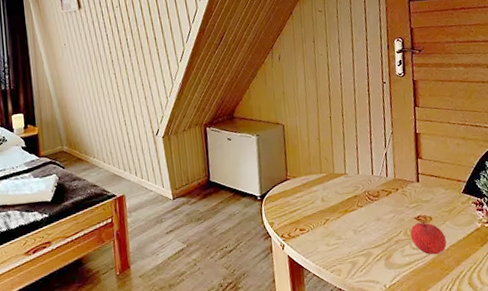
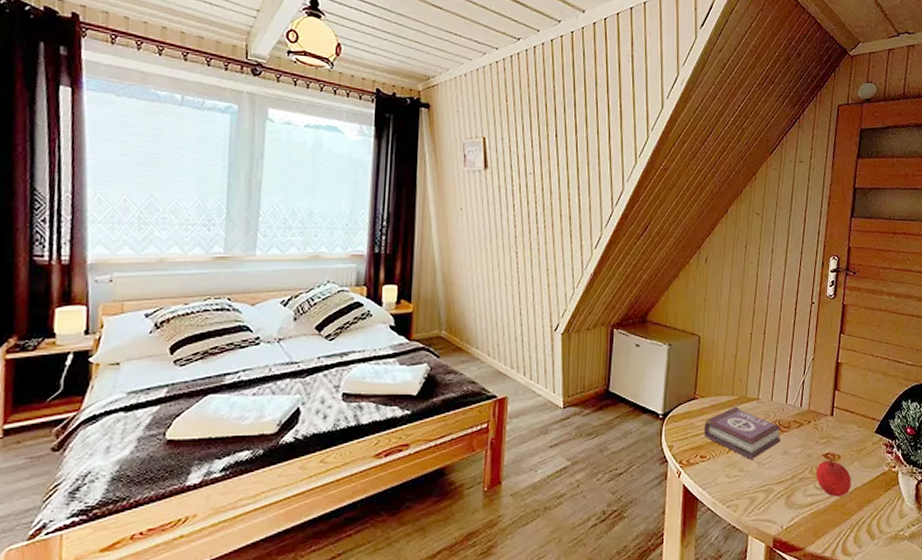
book: none [299,182,372,228] -> present [704,406,782,460]

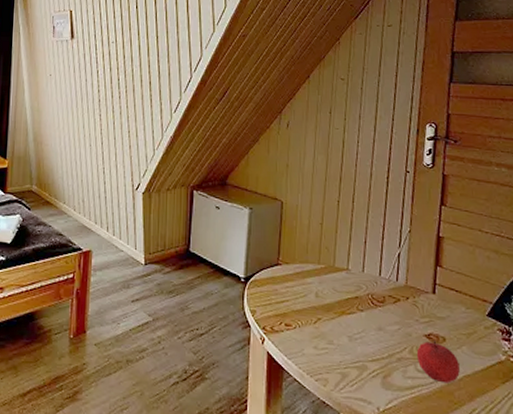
book: present [704,406,782,460] -> none [288,275,375,333]

